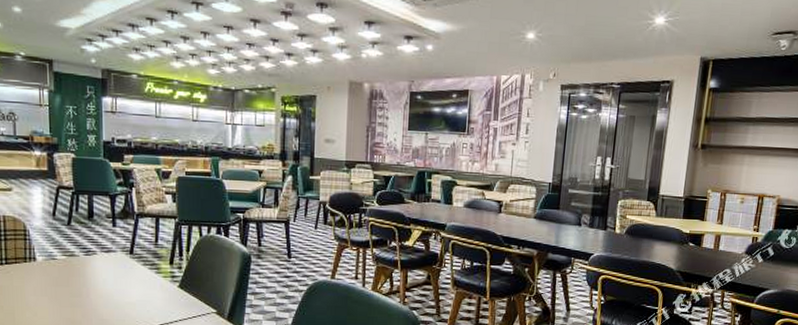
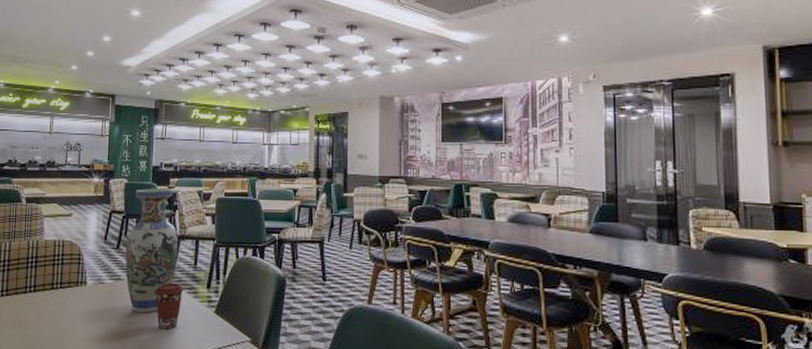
vase: none [77,164,136,288] -> present [125,188,178,314]
coffee cup: none [113,258,145,303] -> present [155,282,184,330]

